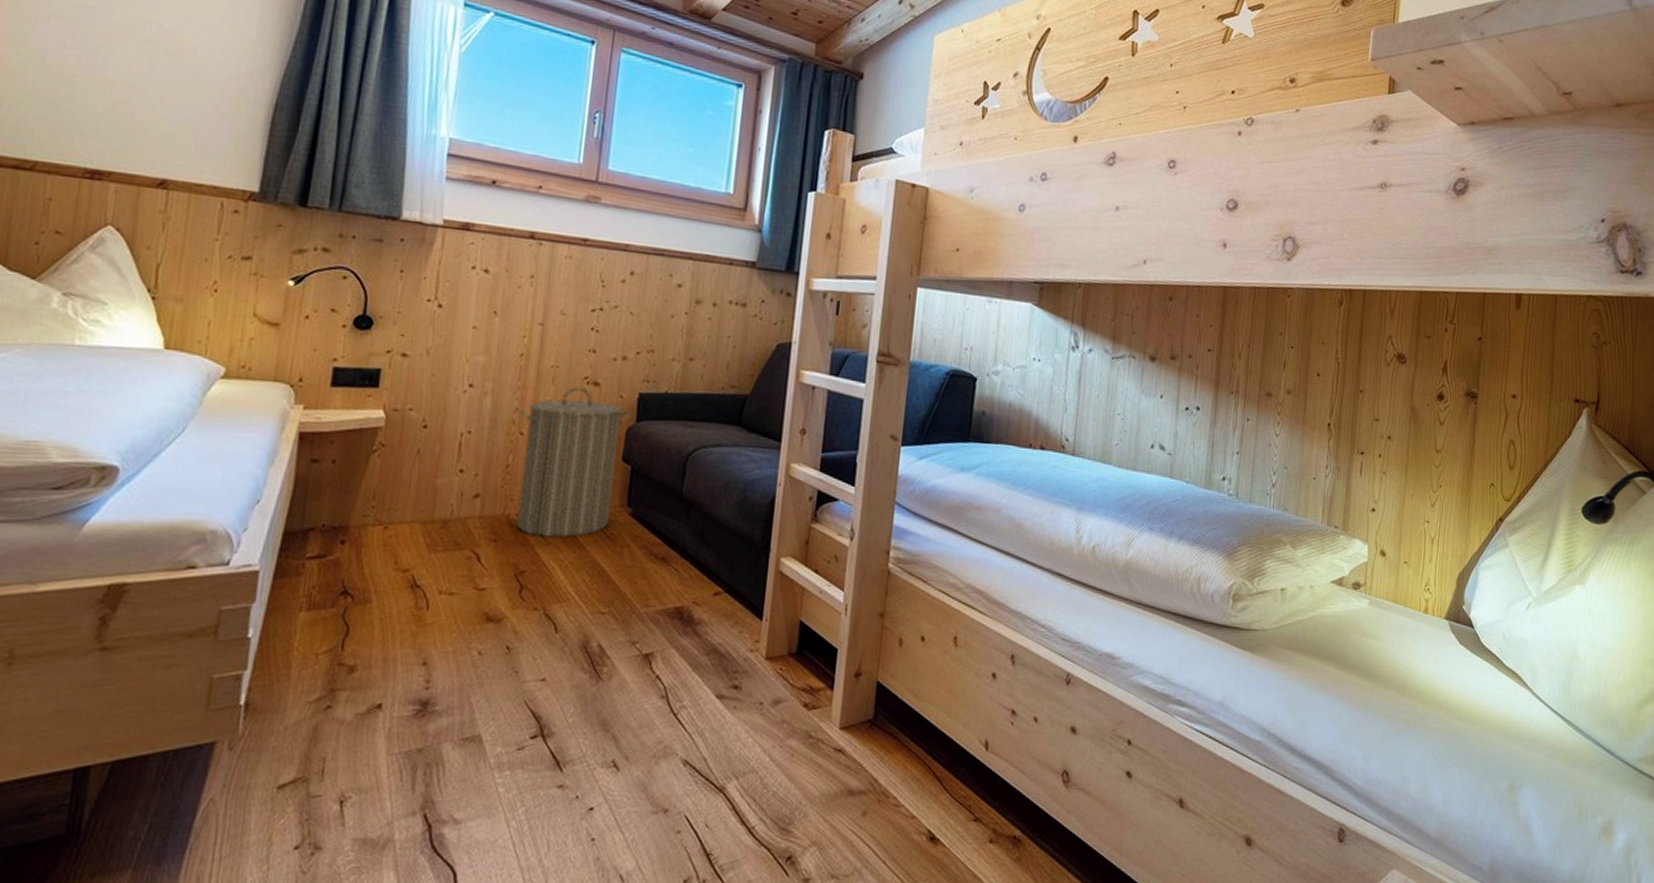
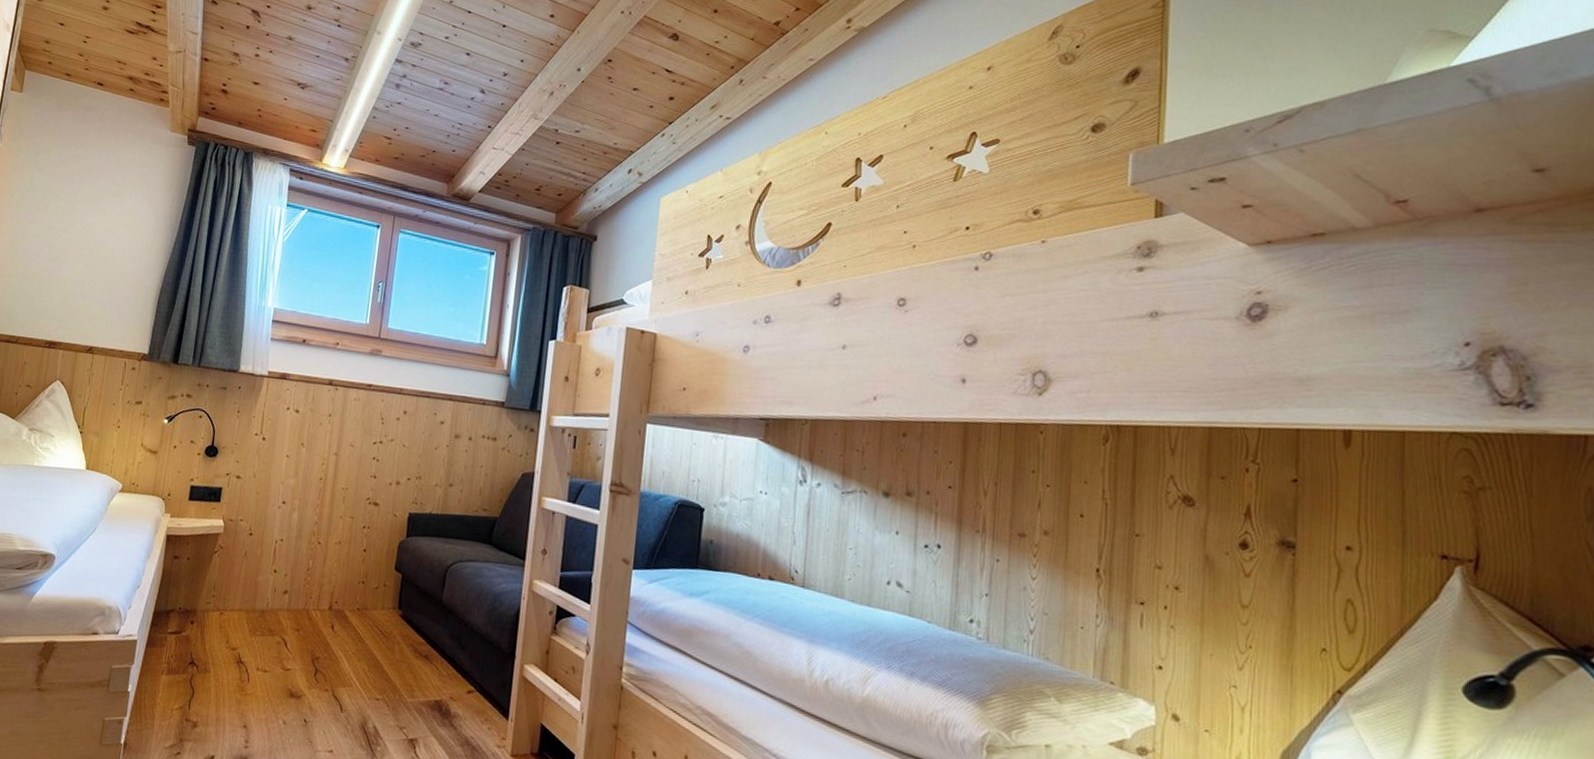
laundry hamper: present [517,386,631,538] -> none [314,505,402,632]

